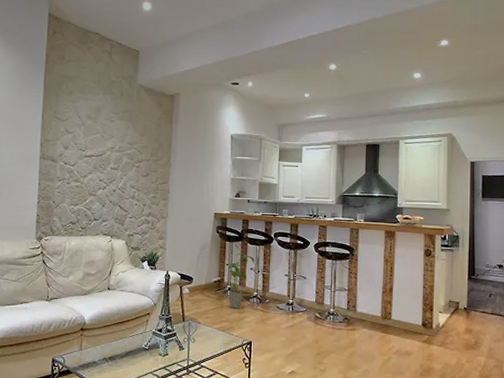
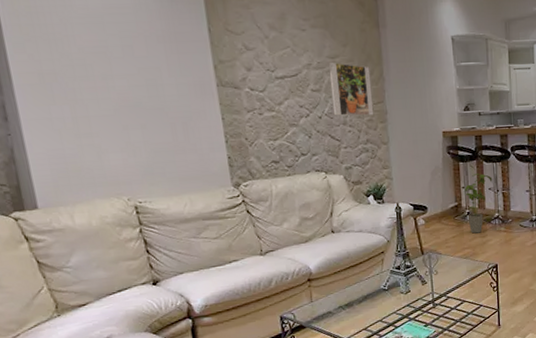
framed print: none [125,147,160,193] -> present [328,61,374,116]

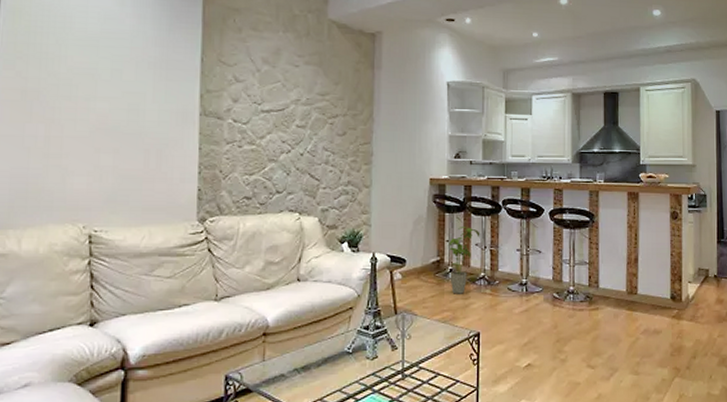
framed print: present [328,61,374,116] -> none [316,99,360,156]

